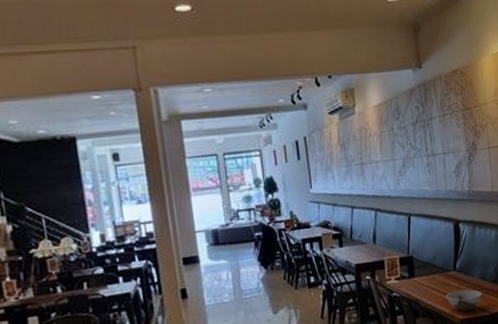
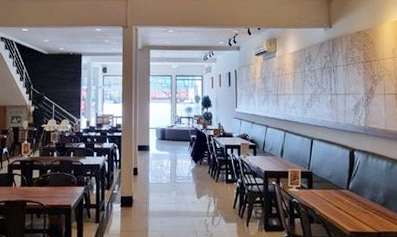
bowl: present [445,289,482,312] -> none [337,206,371,226]

